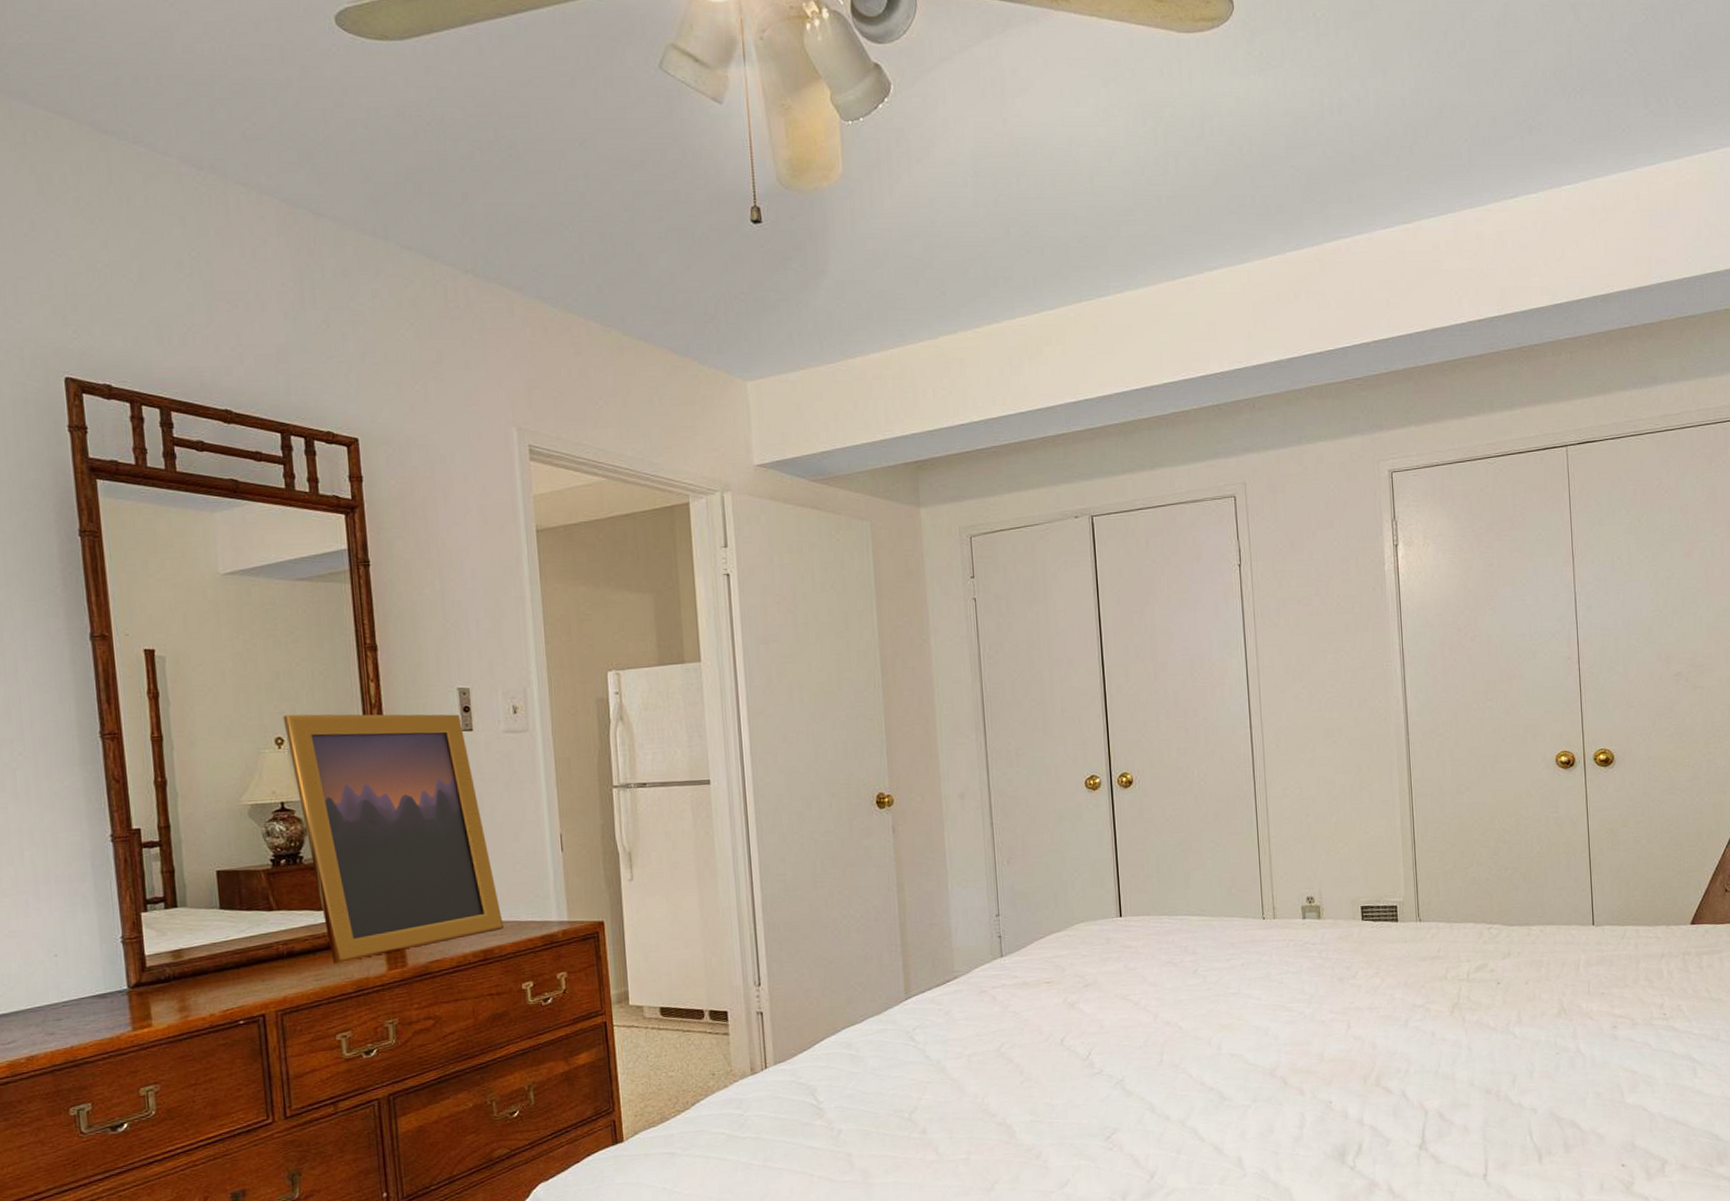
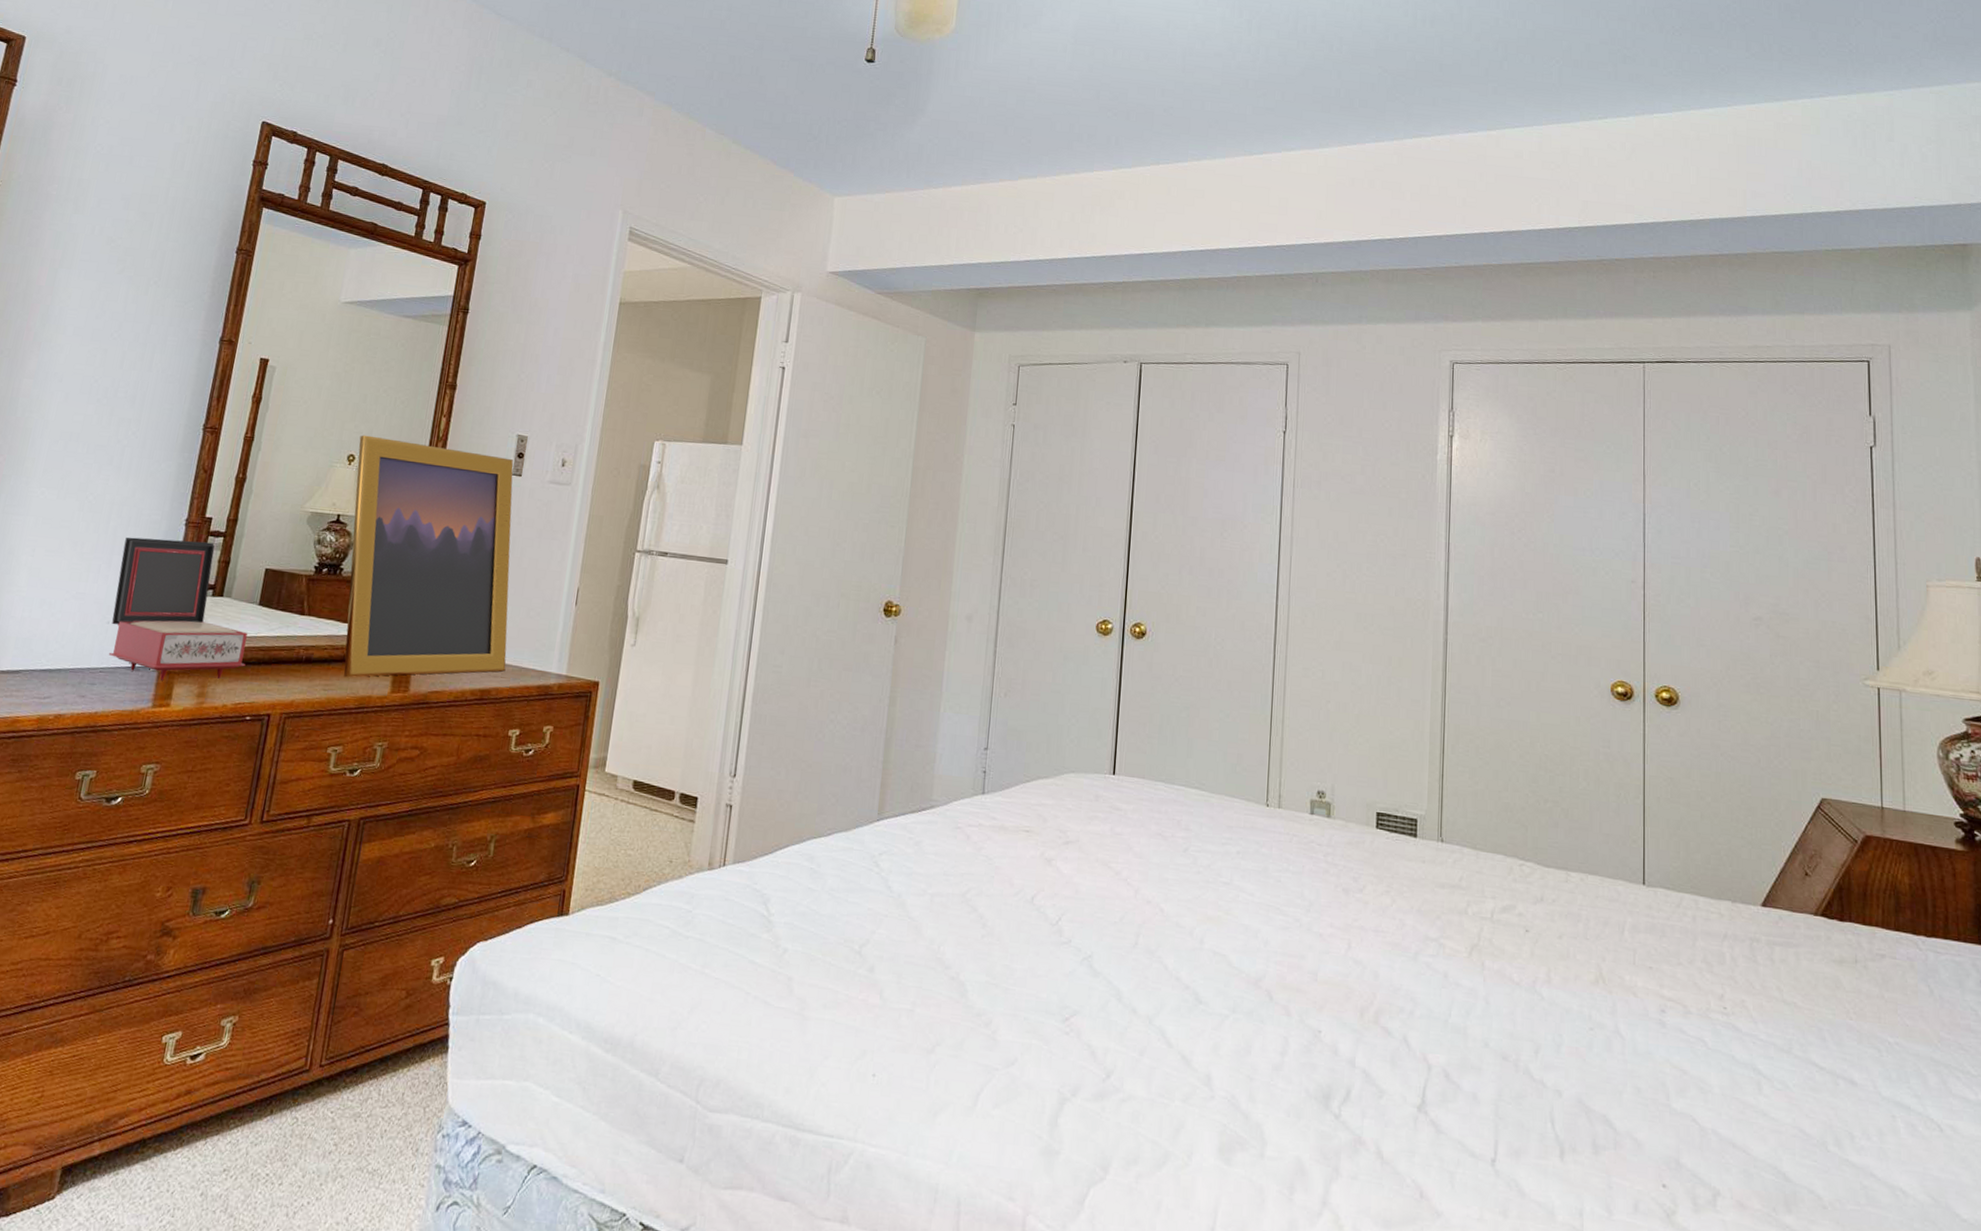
jewelry box: none [47,854,223,1004] -> present [108,537,248,682]

